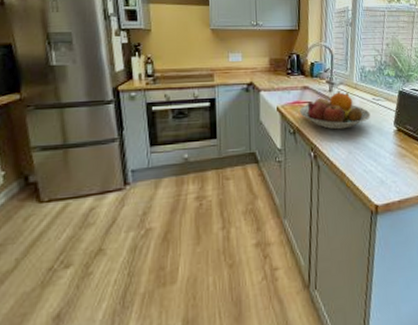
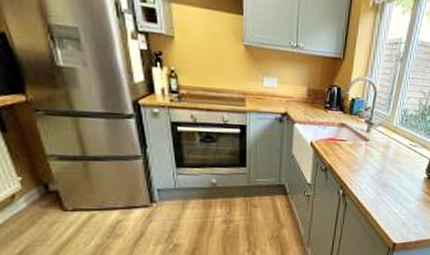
fruit bowl: present [299,91,371,130] -> none [333,132,405,171]

